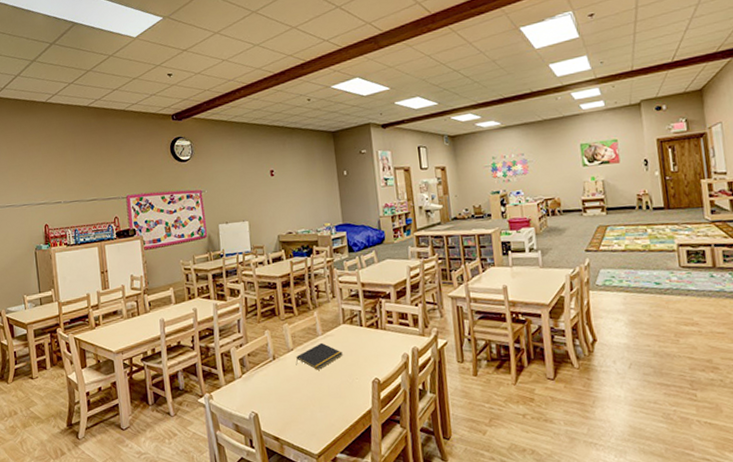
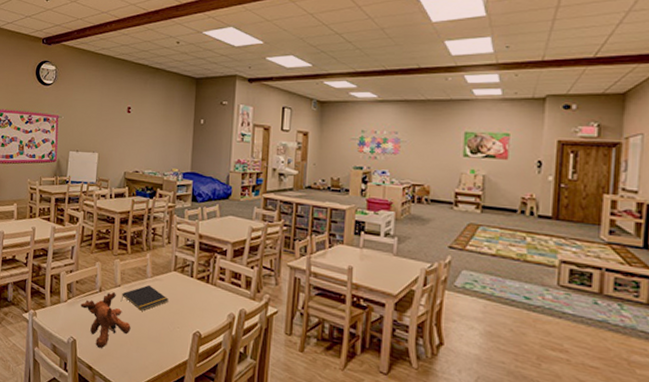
stuffed animal: none [256,357,311,417] -> present [80,292,131,349]

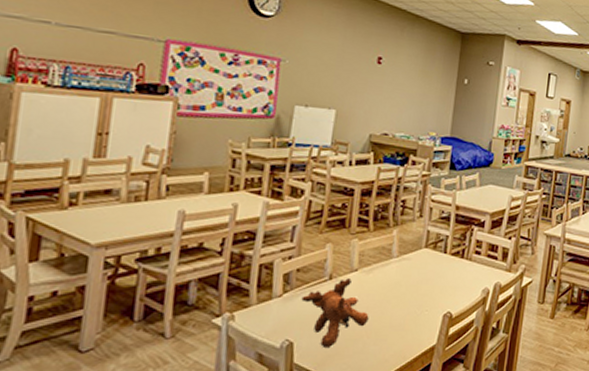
notepad: present [120,284,168,311] -> none [357,265,417,297]

